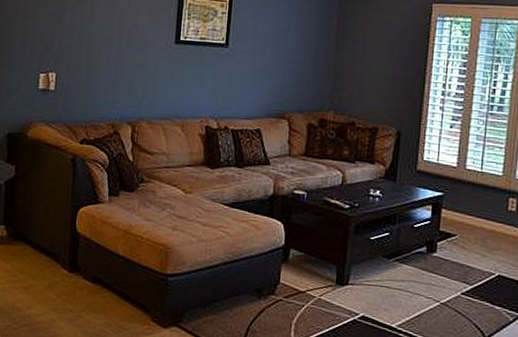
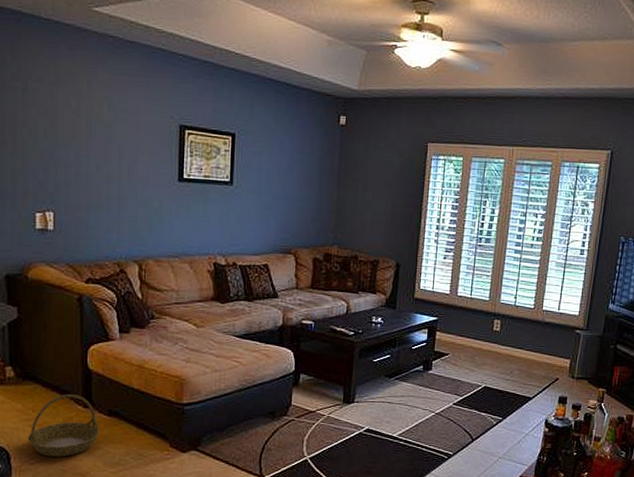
basket: none [14,256,83,324] -> present [28,393,100,457]

